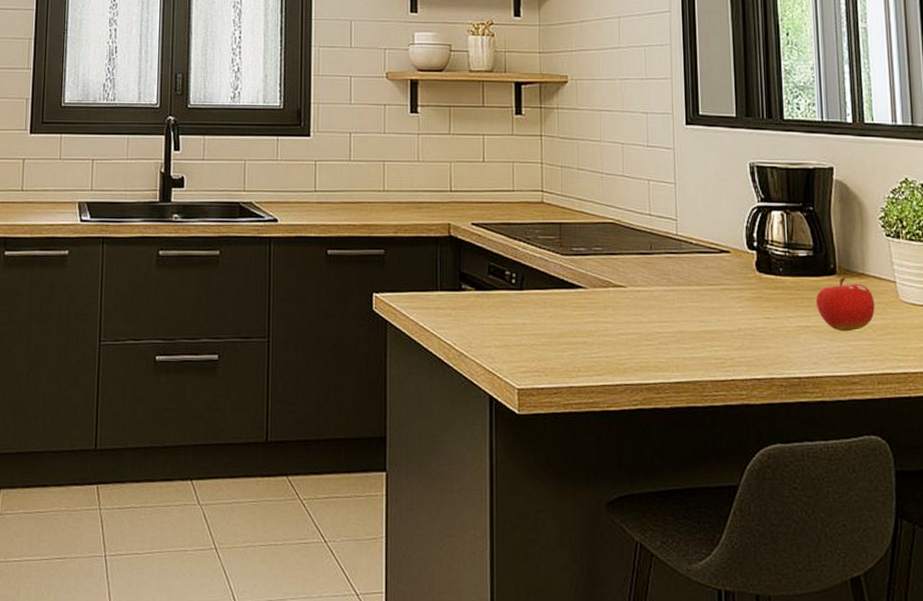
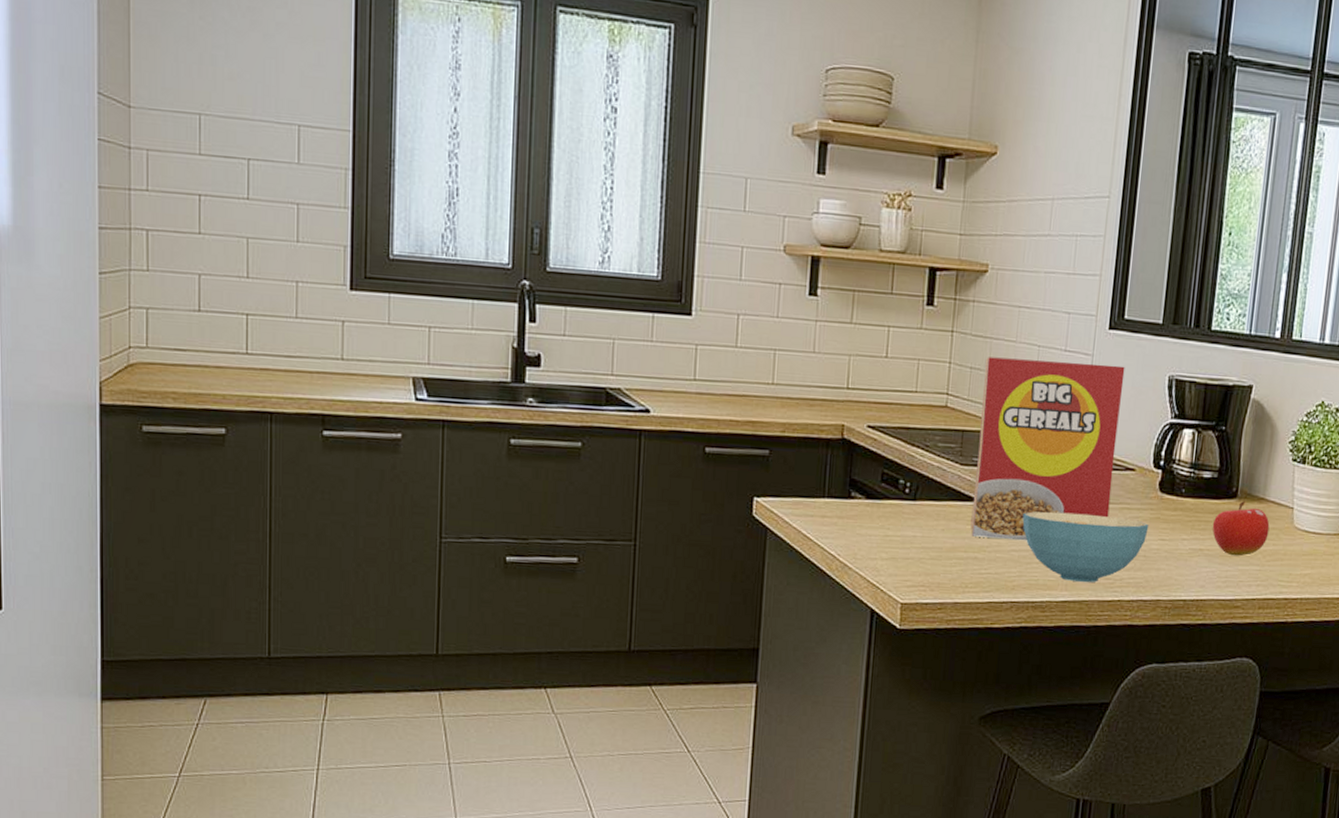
cereal box: none [574,156,710,325] -> present [970,357,1125,541]
cereal bowl: none [626,295,752,362] -> present [1022,511,1149,582]

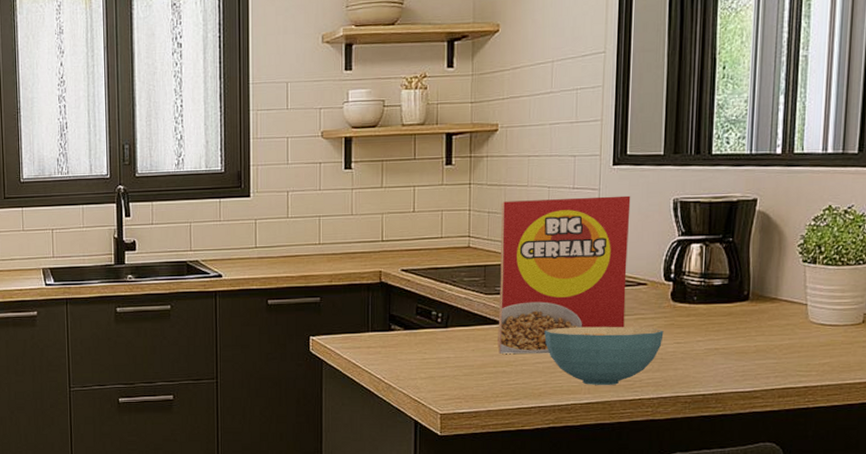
fruit: present [1212,501,1270,556] -> none [726,302,784,352]

